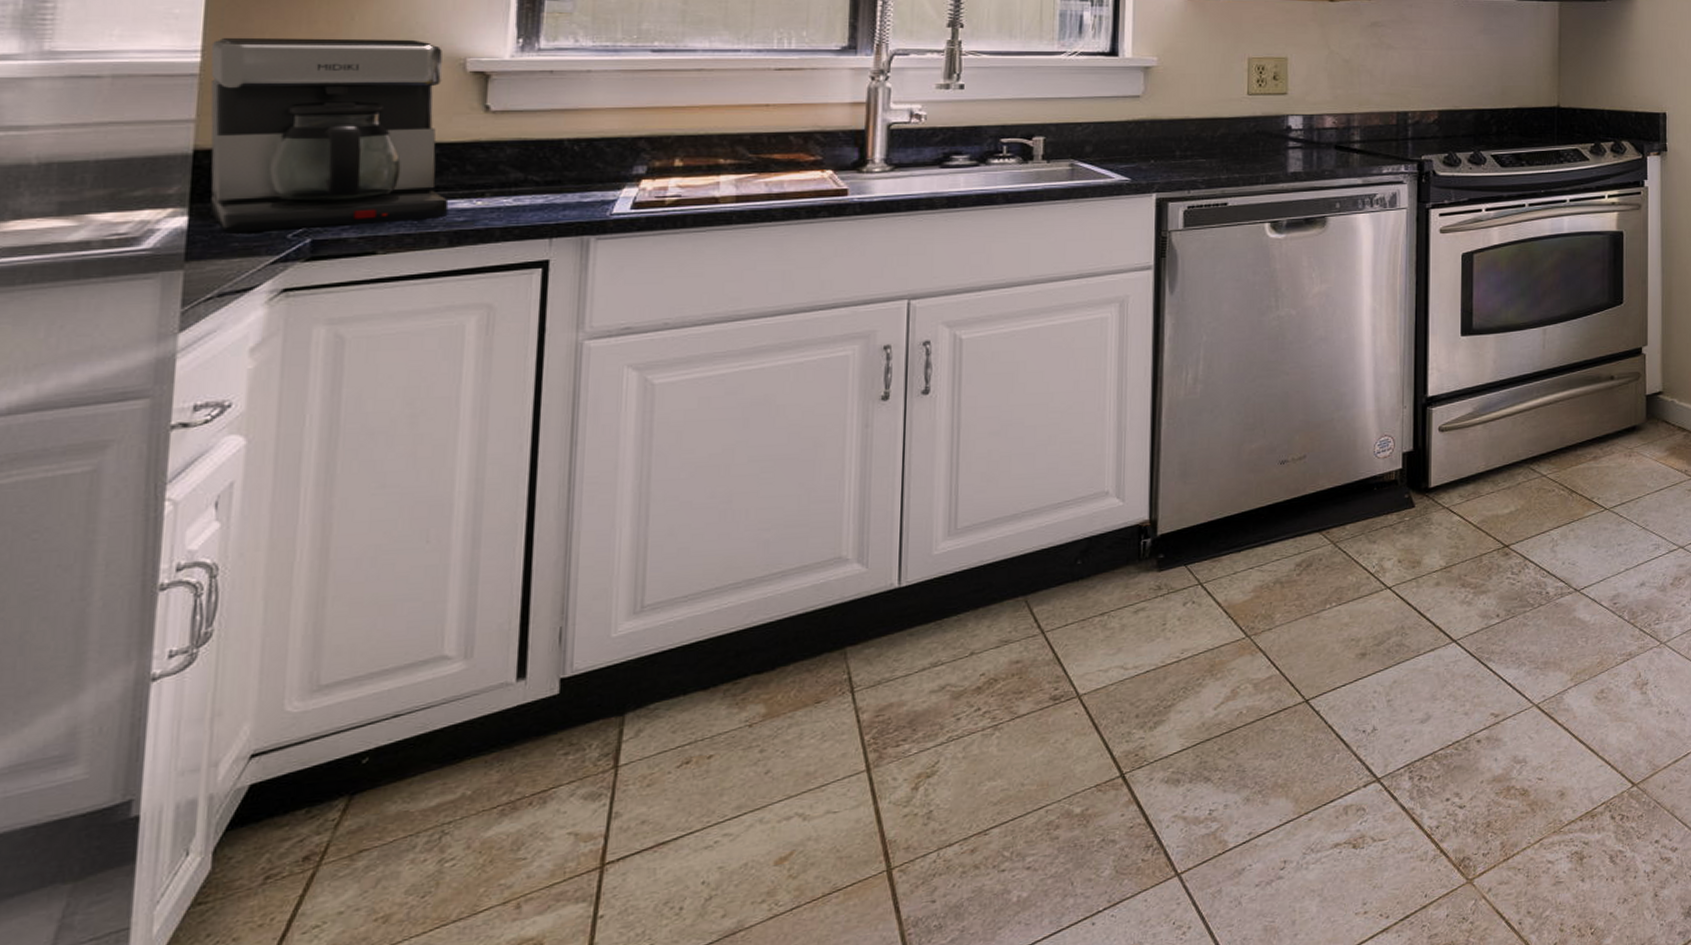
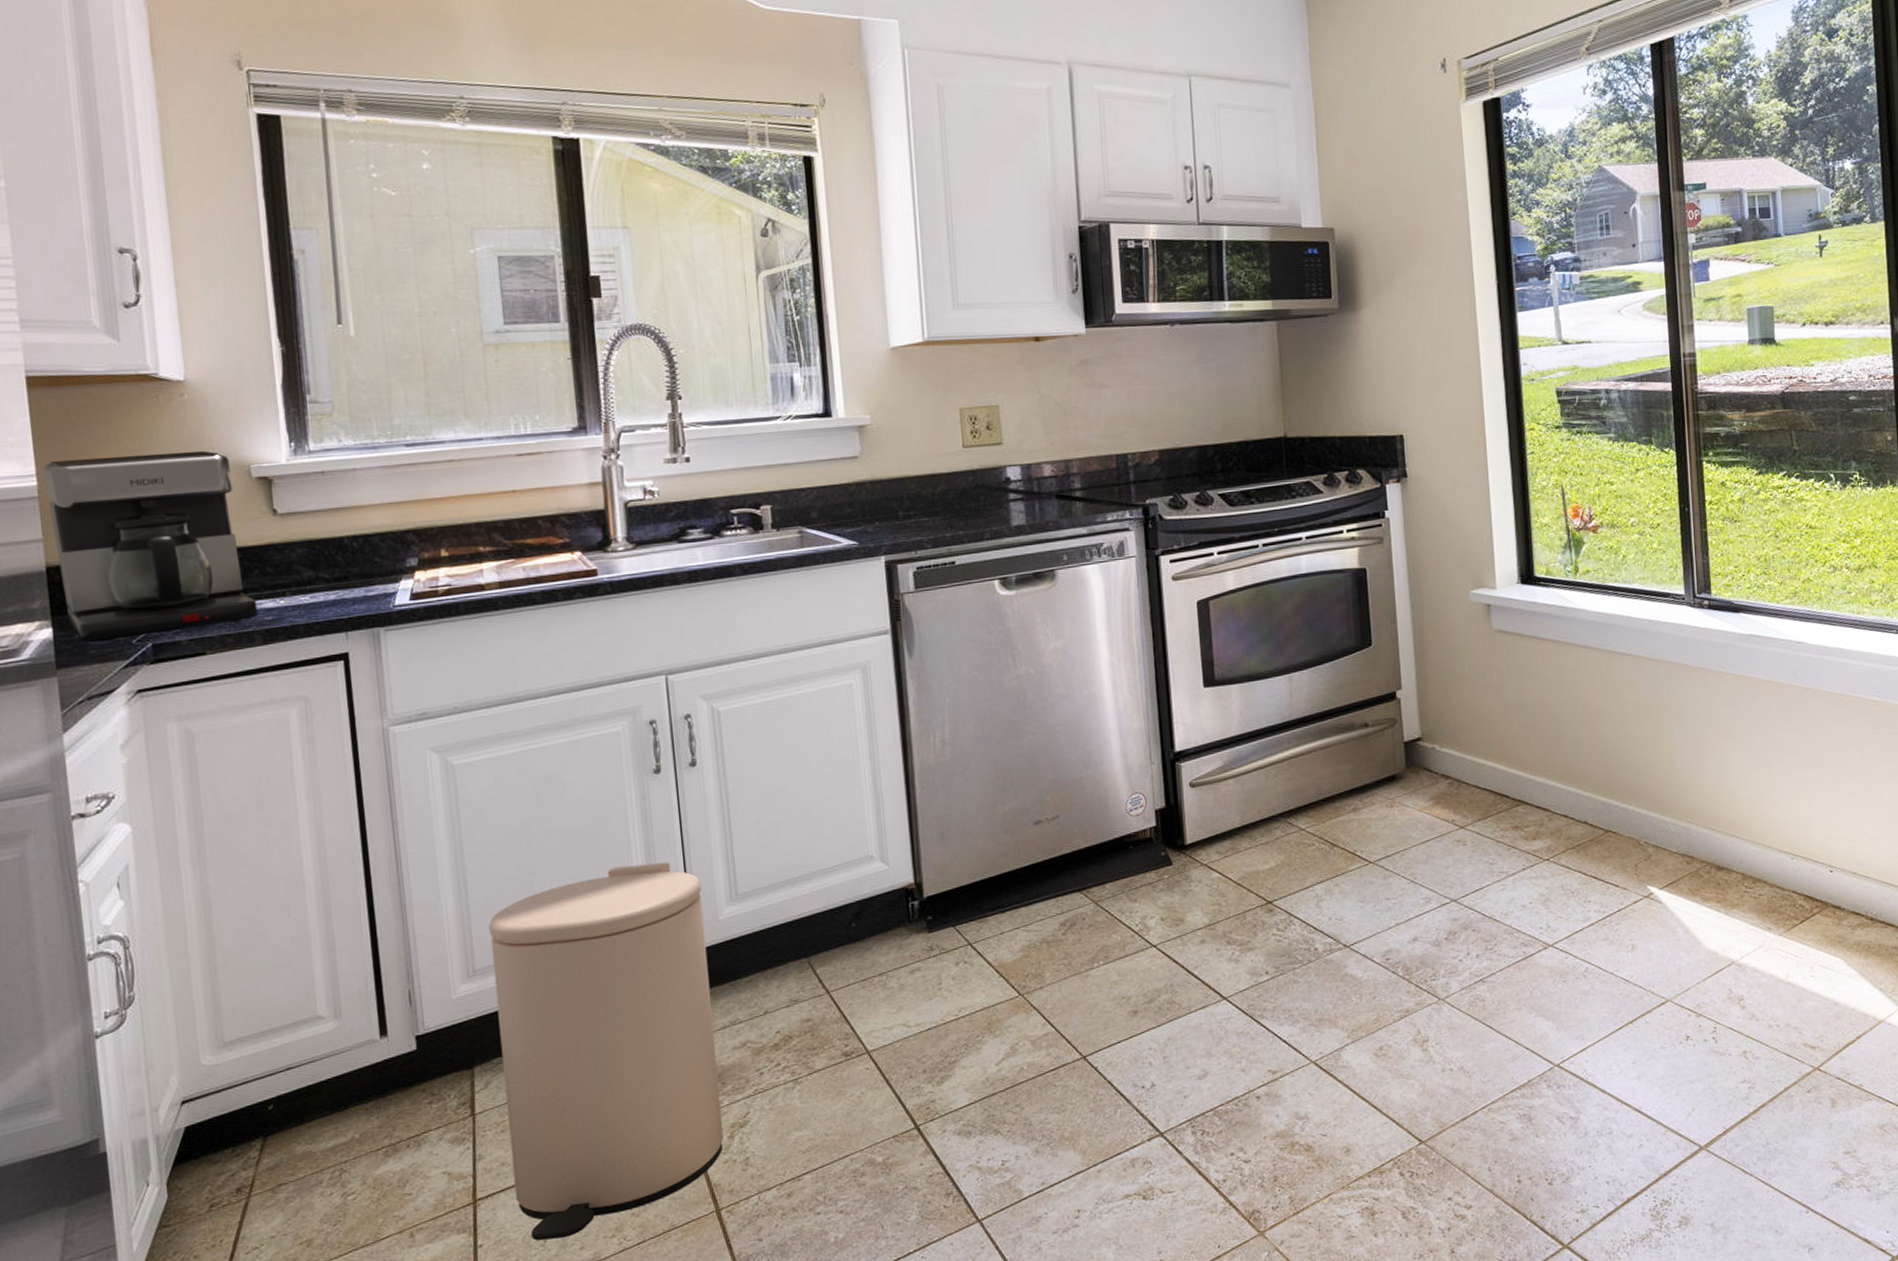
pedal bin: none [653,493,918,909] -> present [489,862,724,1241]

